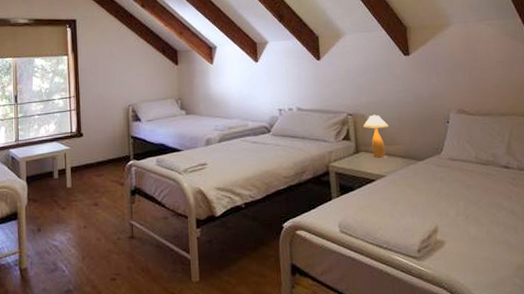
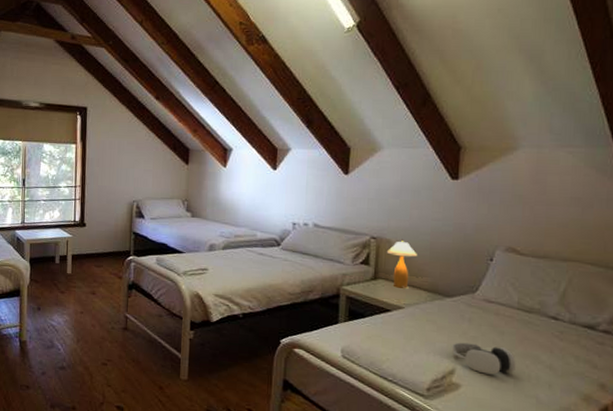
headphones: none [430,200,486,228] -> present [451,342,516,375]

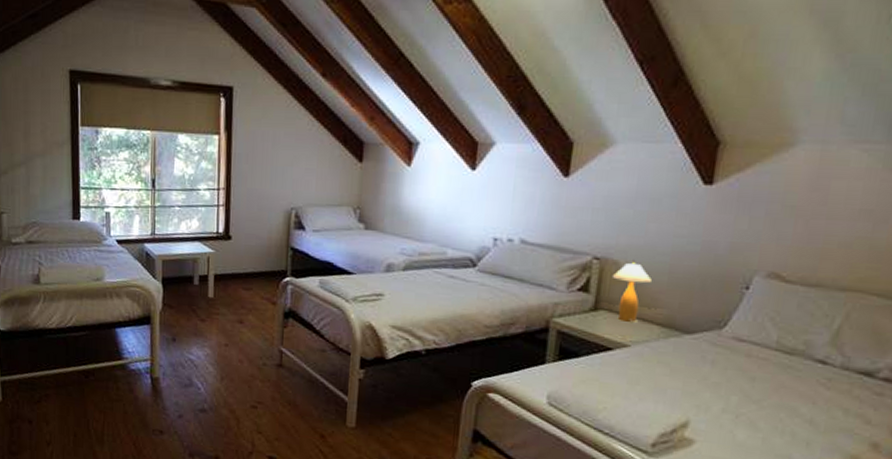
headphones: present [451,342,516,375] -> none [686,389,768,430]

